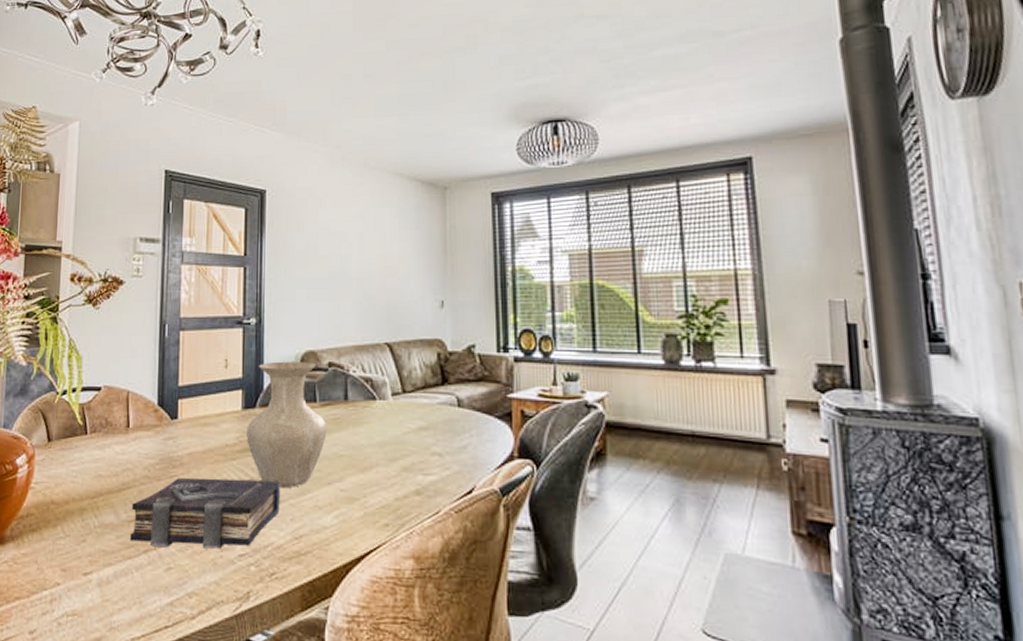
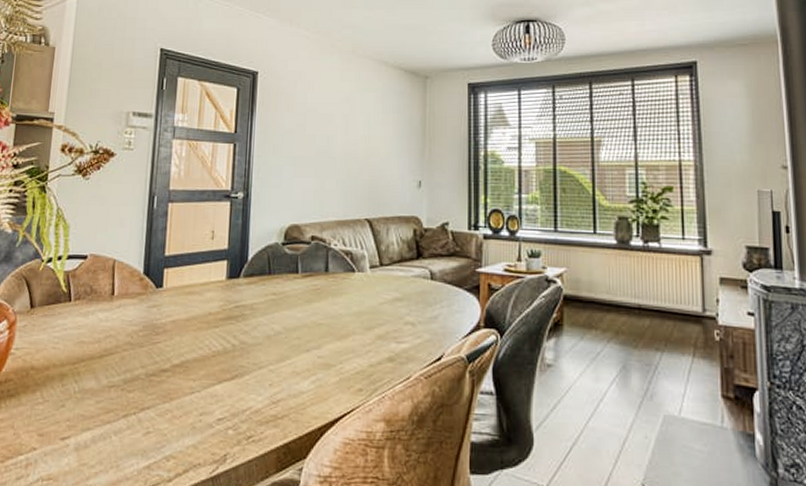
book: present [130,478,280,549] -> none [110,345,260,413]
vase: present [247,361,327,489] -> none [229,234,308,355]

